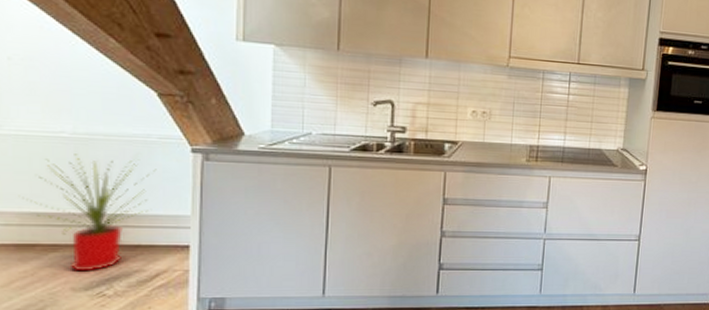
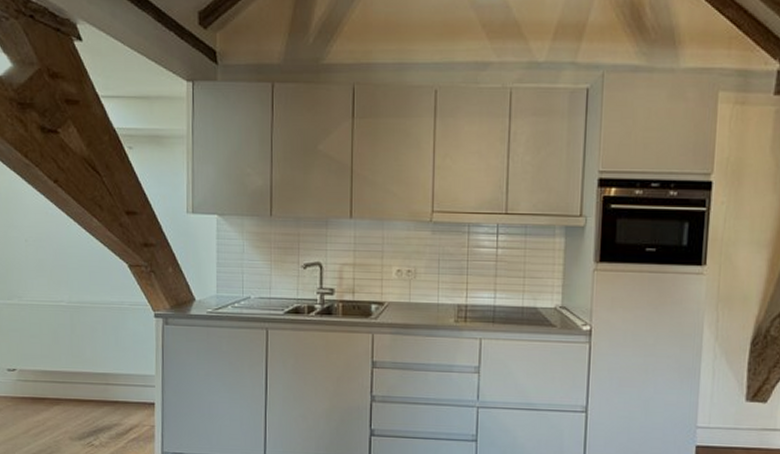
house plant: present [22,154,157,272] -> none [36,320,129,423]

